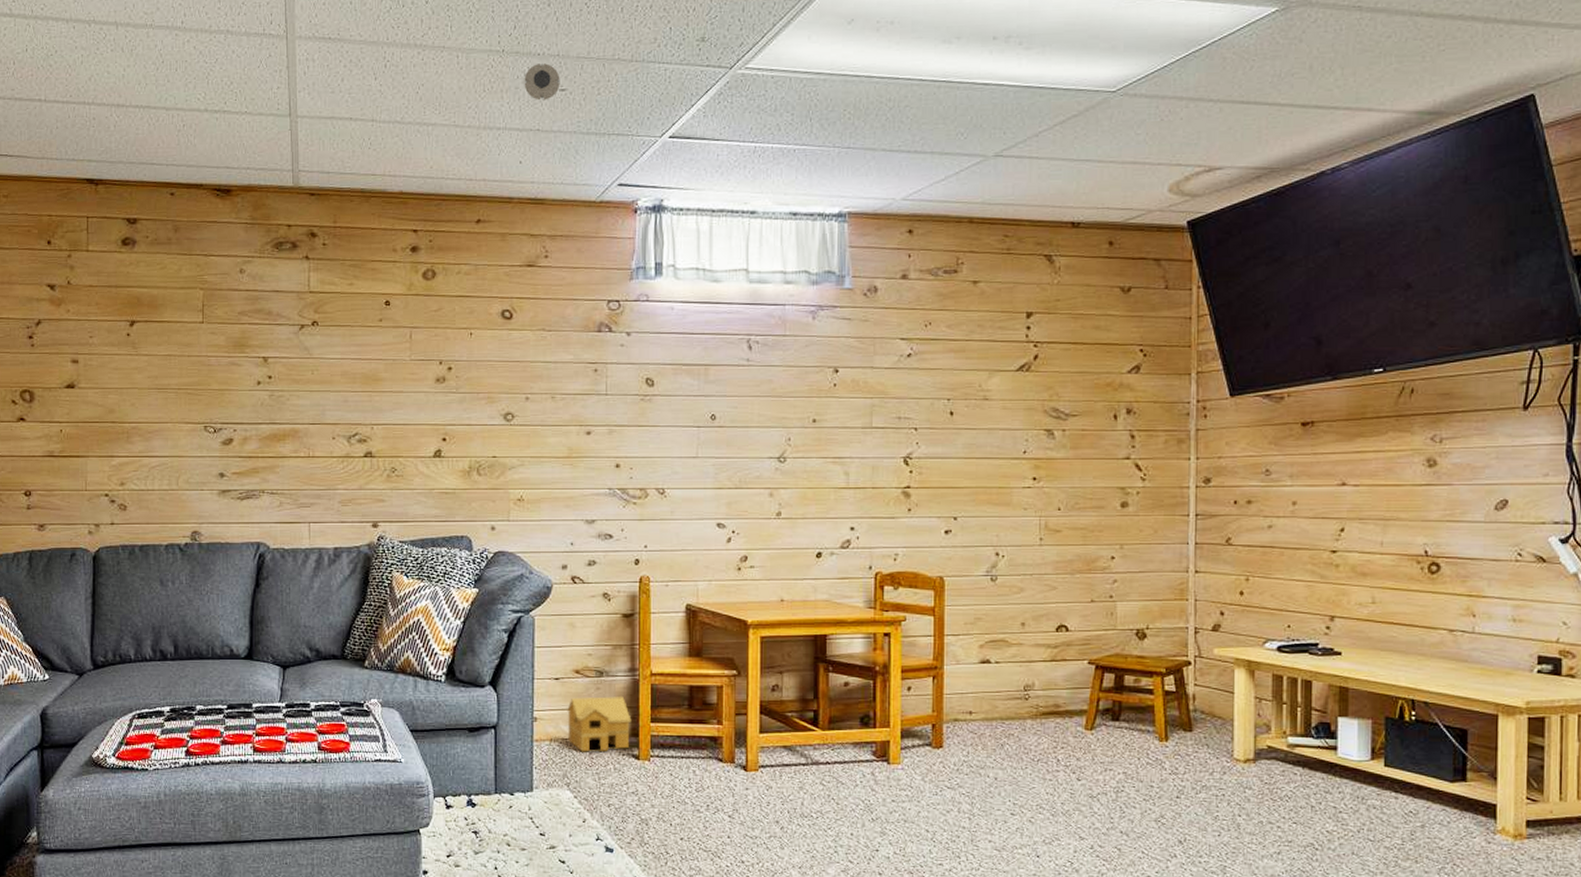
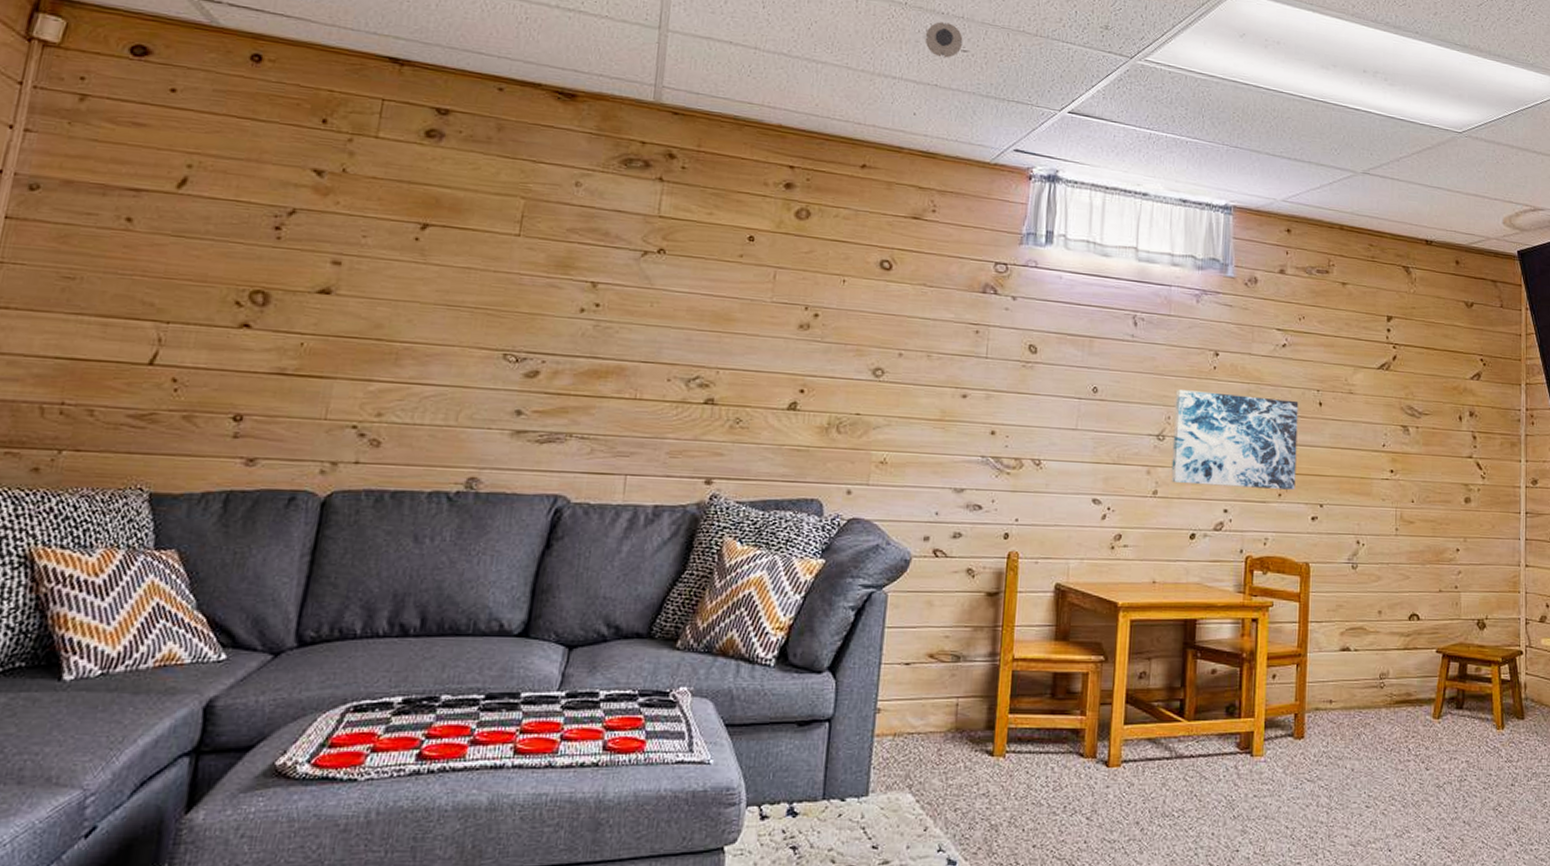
toy house: present [567,697,632,752] -> none [914,684,988,748]
wall art: none [794,410,927,504] -> present [1171,390,1299,490]

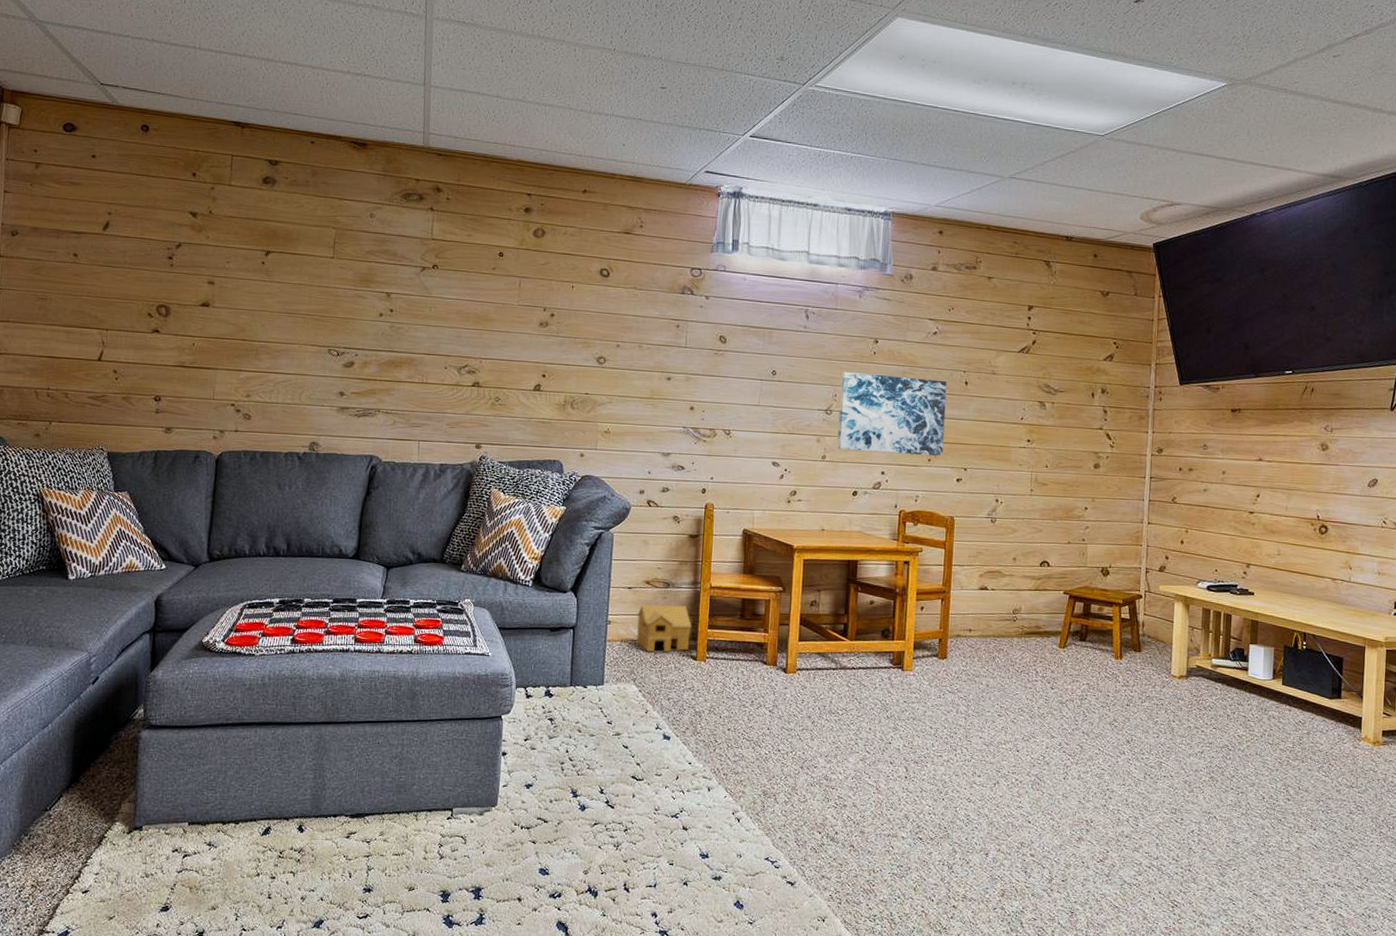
toy house: none [914,684,988,748] -> present [636,605,692,653]
smoke detector: present [925,22,963,58] -> none [630,63,662,95]

